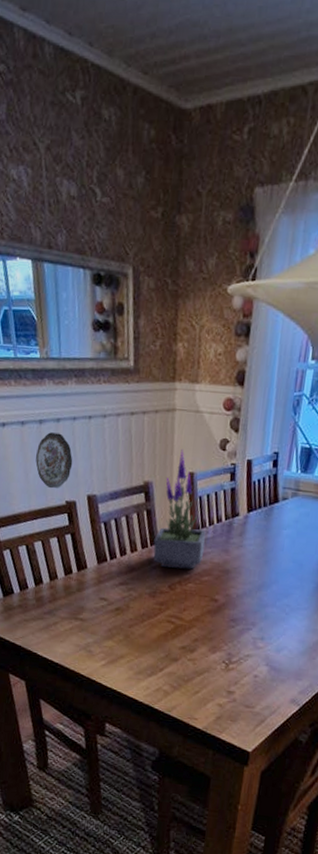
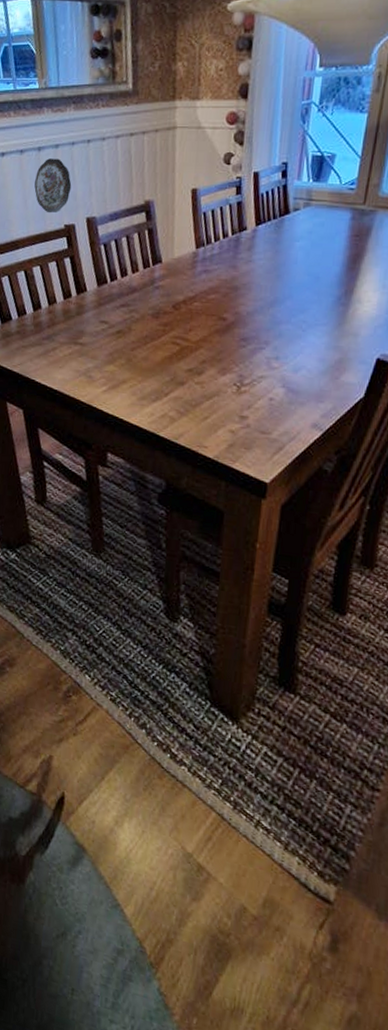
potted plant: present [153,449,206,569] -> none [155,166,211,288]

